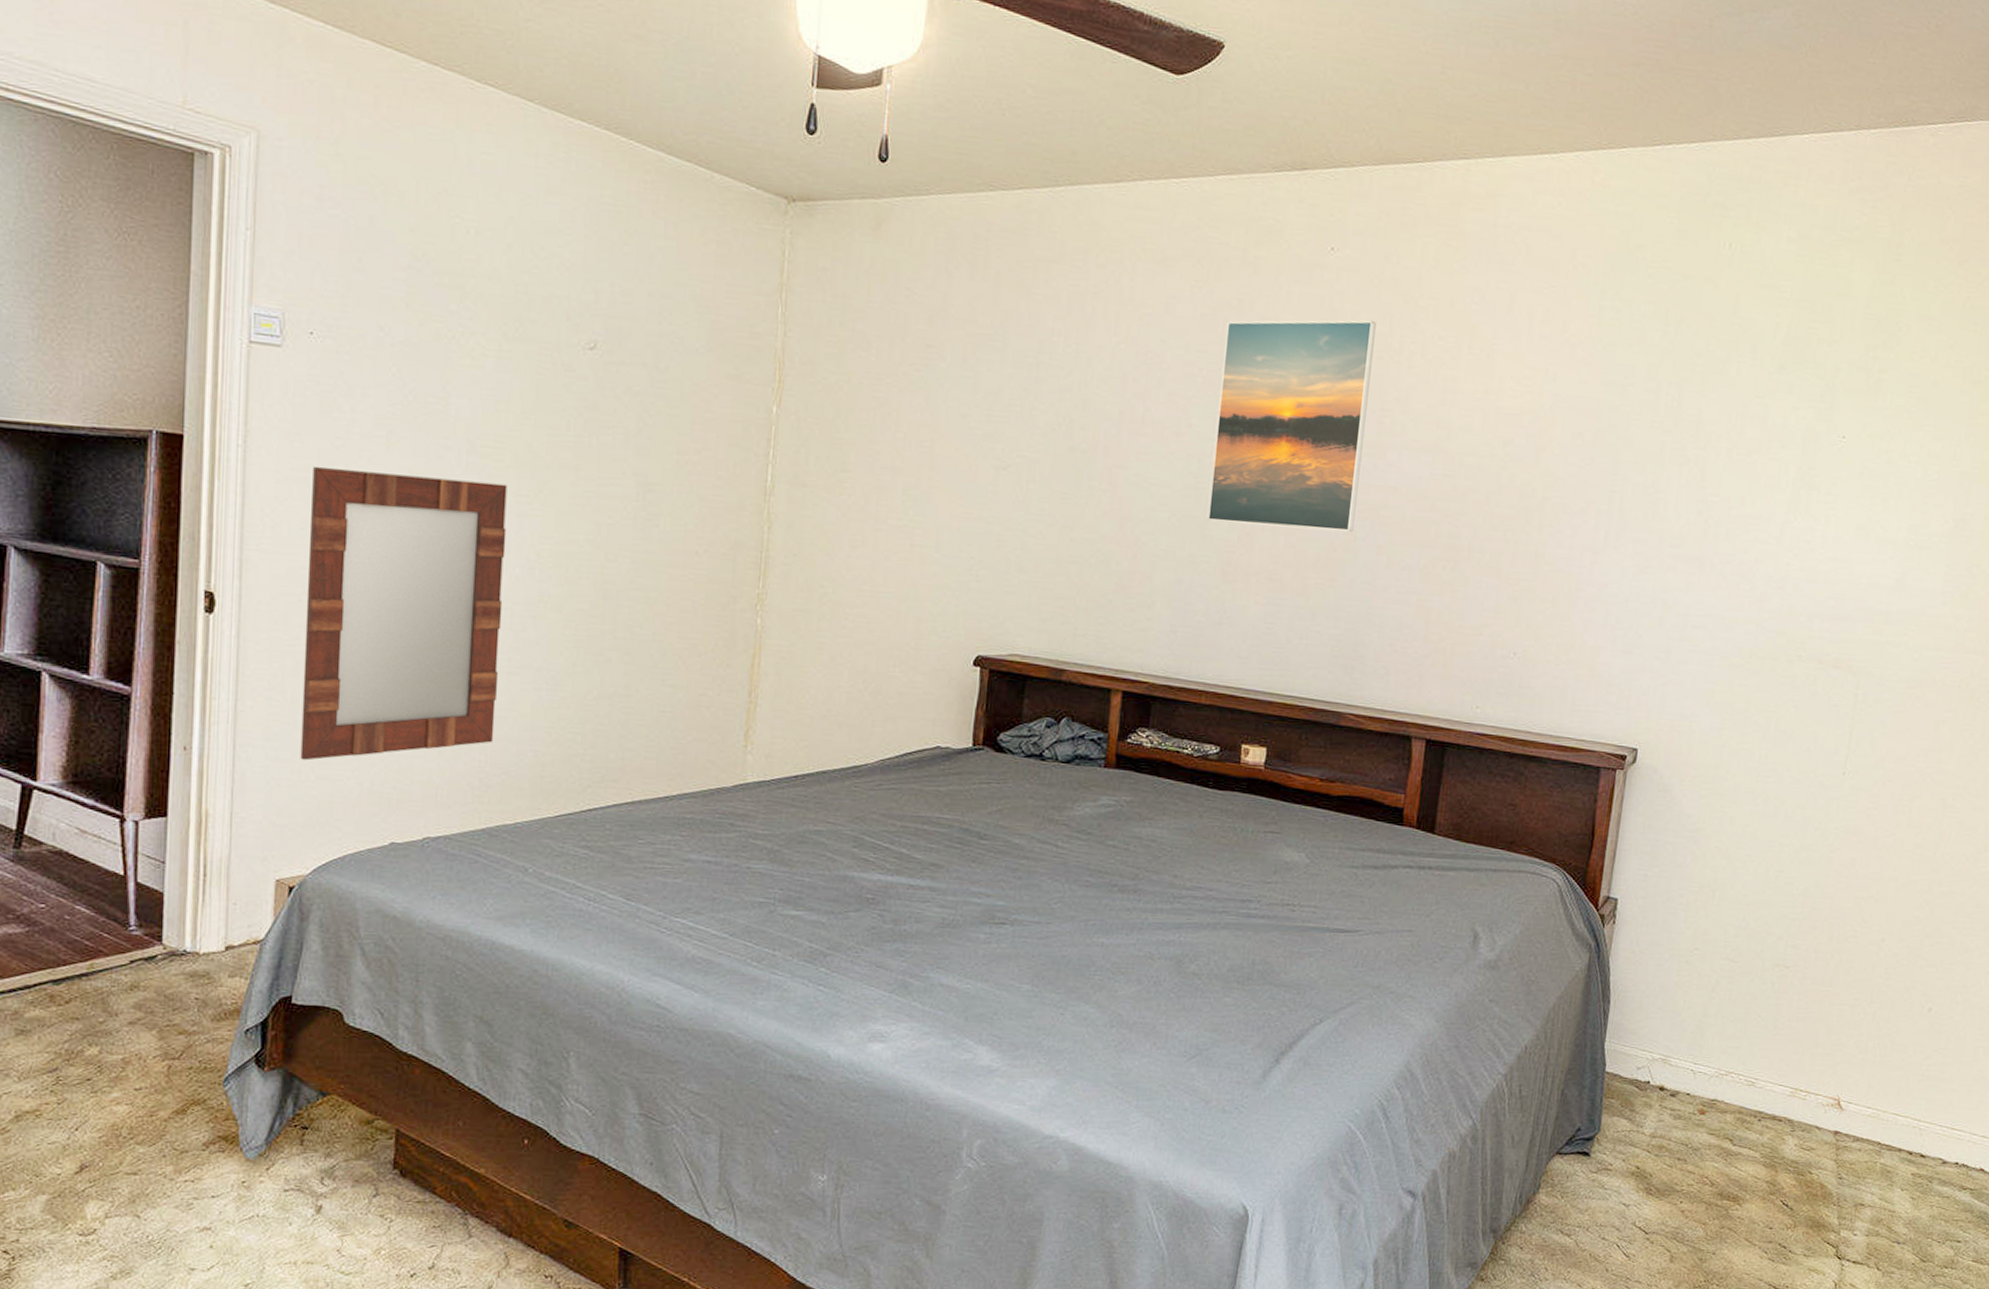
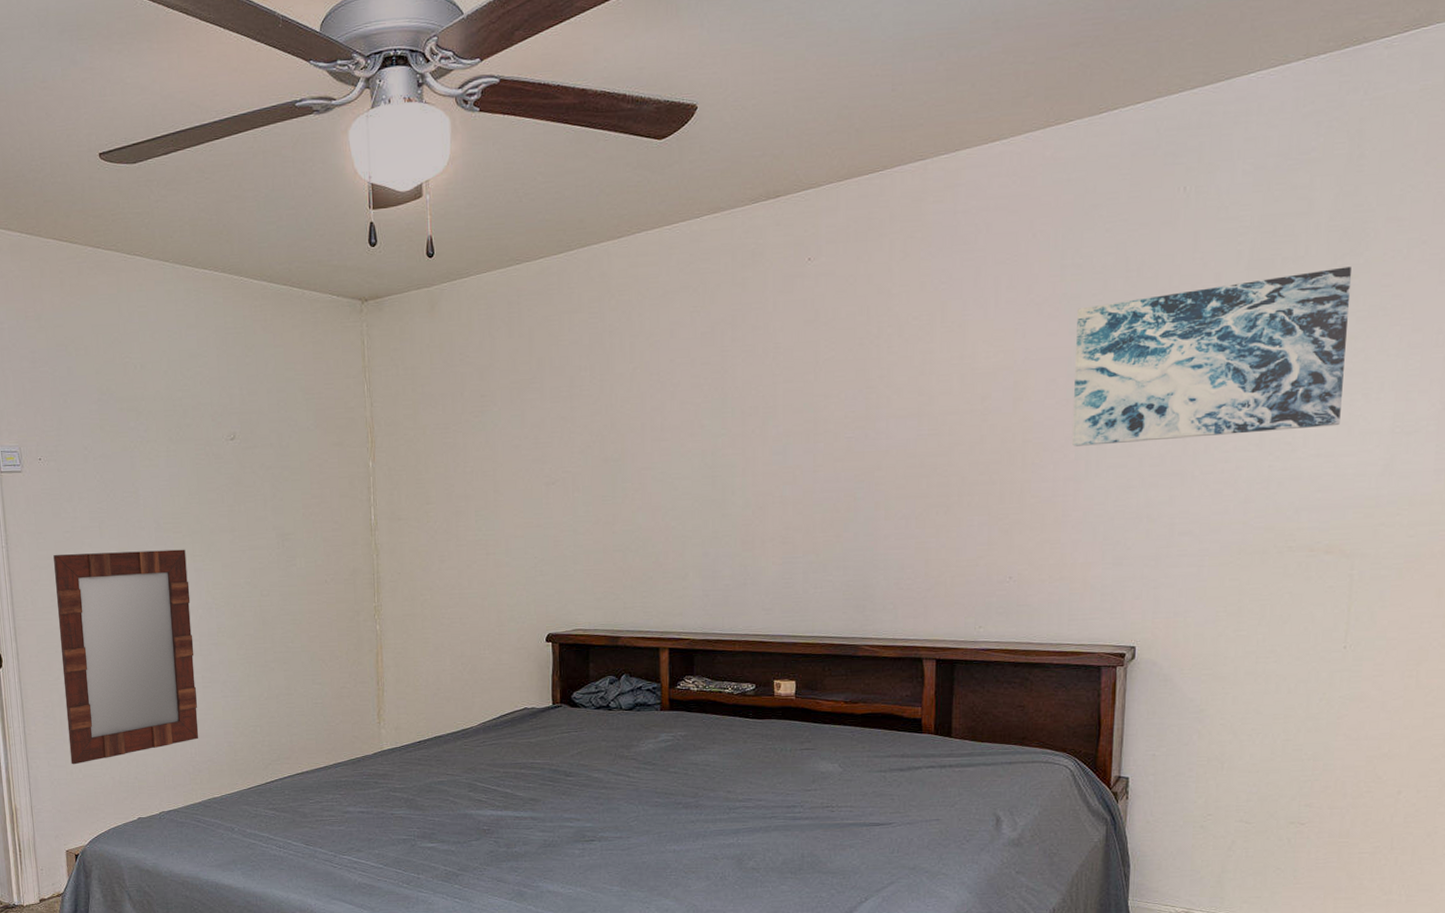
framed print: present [1207,320,1376,533] -> none [724,313,855,502]
wall art: none [1593,357,1882,530] -> present [1072,266,1351,446]

